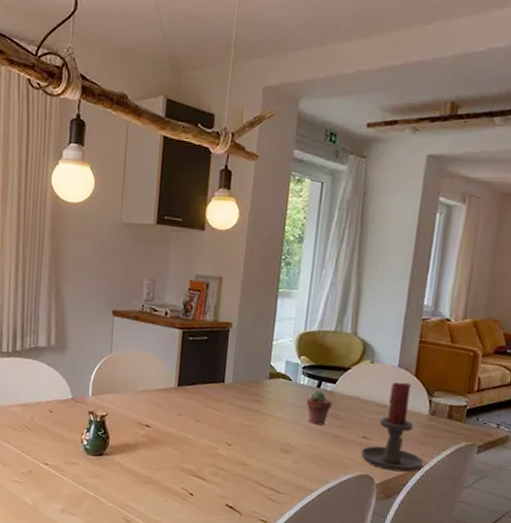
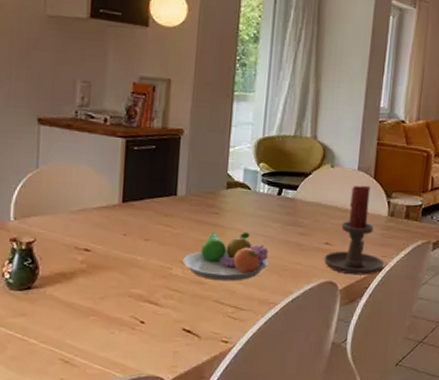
fruit bowl: none [227,418,307,466] -> present [182,232,269,281]
potted succulent: present [306,390,332,425] -> none [266,198,294,235]

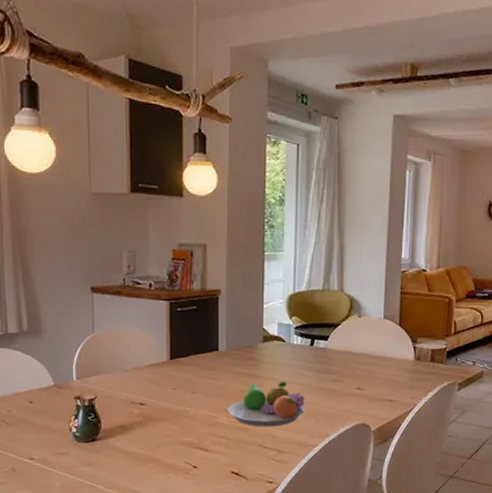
candle holder: present [323,185,385,275] -> none [356,332,414,417]

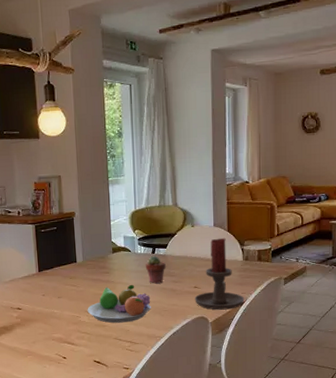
potted succulent: none [301,348,326,382] -> present [145,256,166,284]
candle holder: none [356,332,414,417] -> present [194,237,245,310]

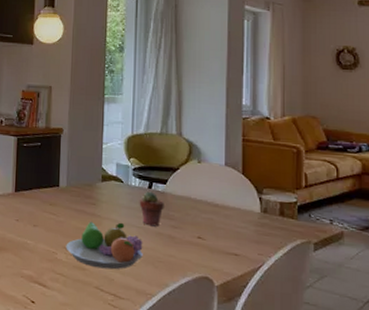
candle holder: present [194,237,245,310] -> none [197,180,262,273]

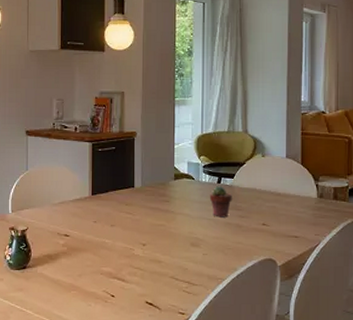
fruit bowl: present [66,221,143,270] -> none [142,216,214,260]

